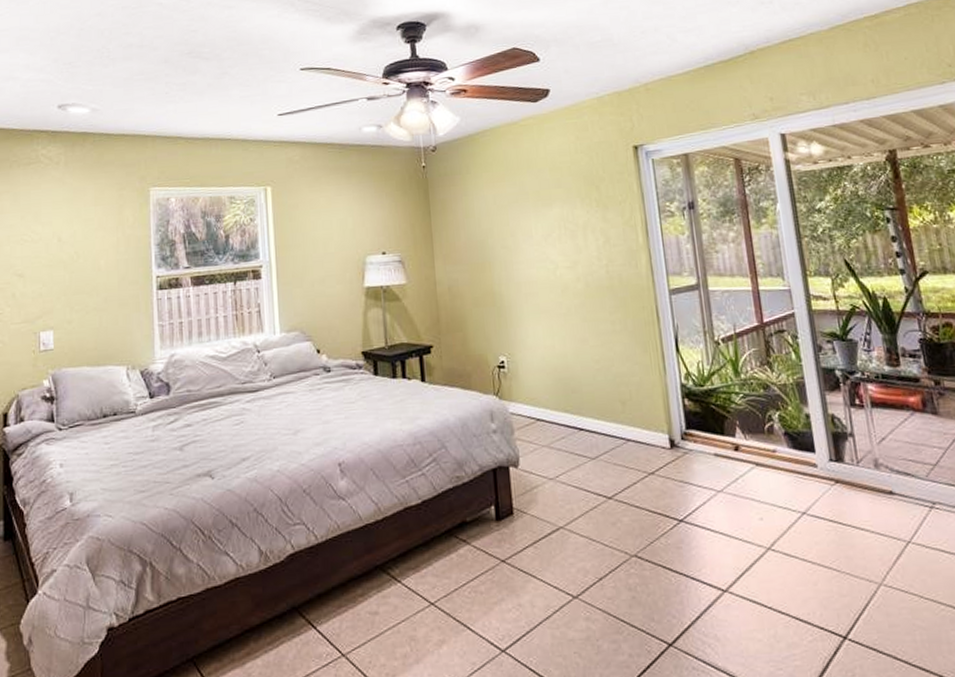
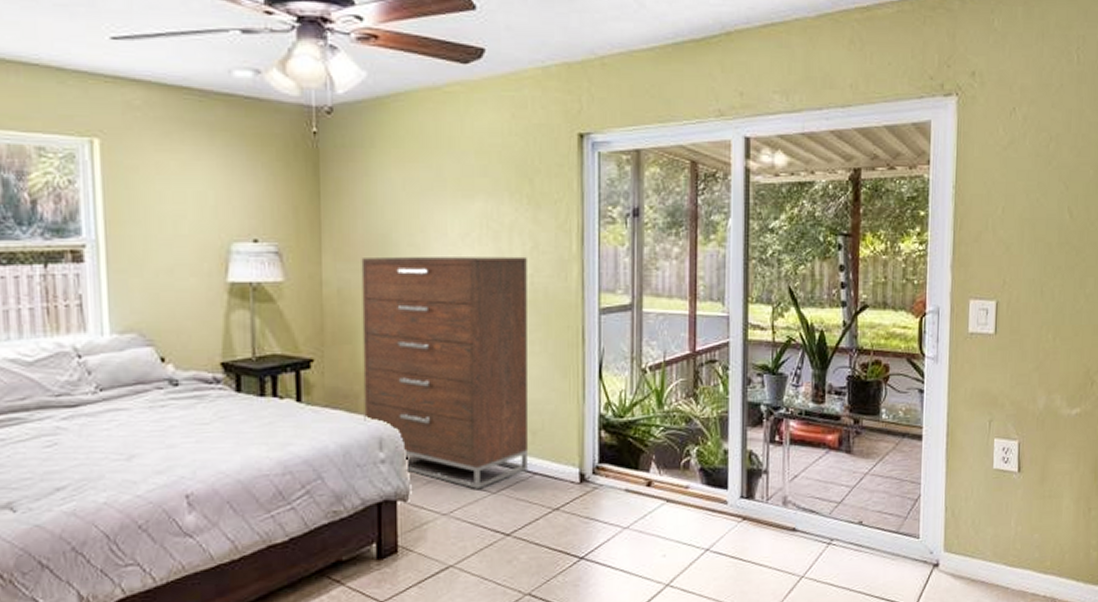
dresser: none [465,250,621,455] -> present [361,256,527,489]

